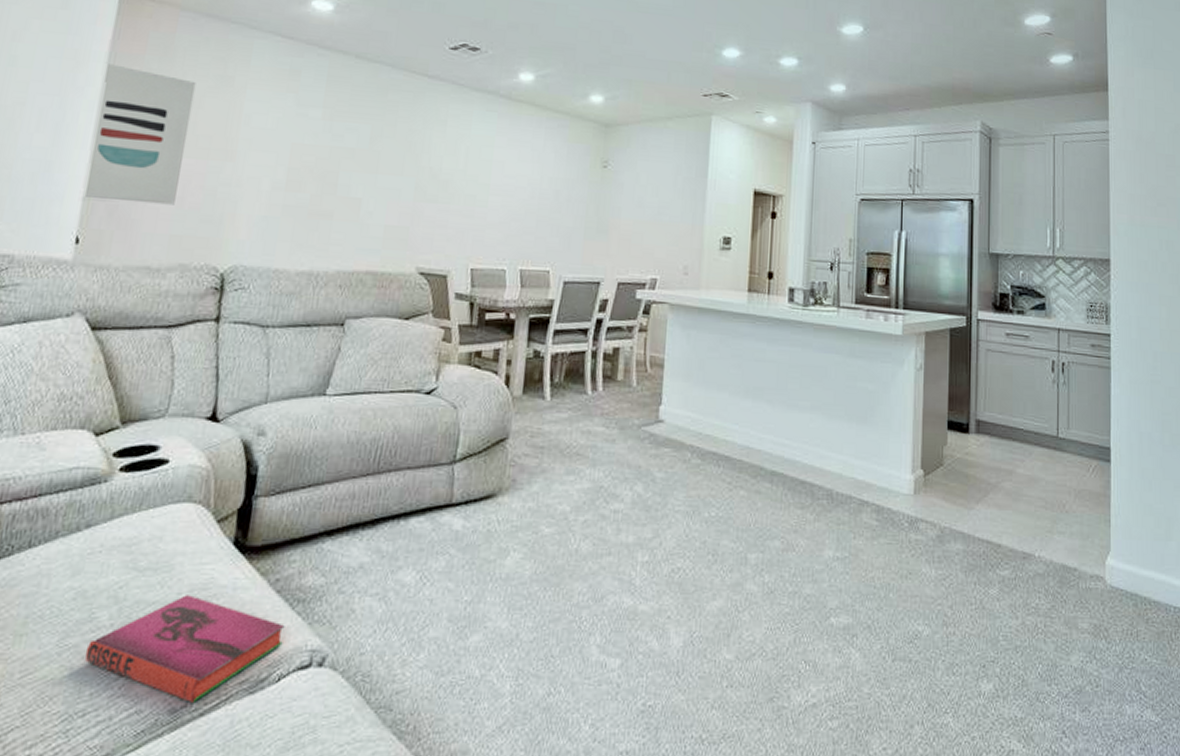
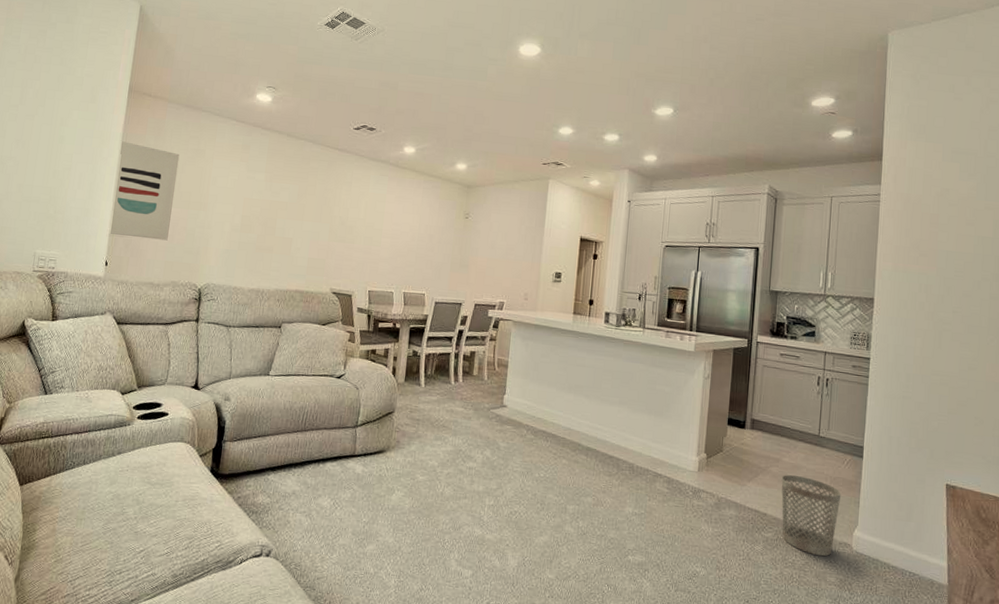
hardback book: present [84,595,285,702] -> none [119,502,244,572]
wastebasket: none [1016,490,1089,596] -> present [781,474,842,557]

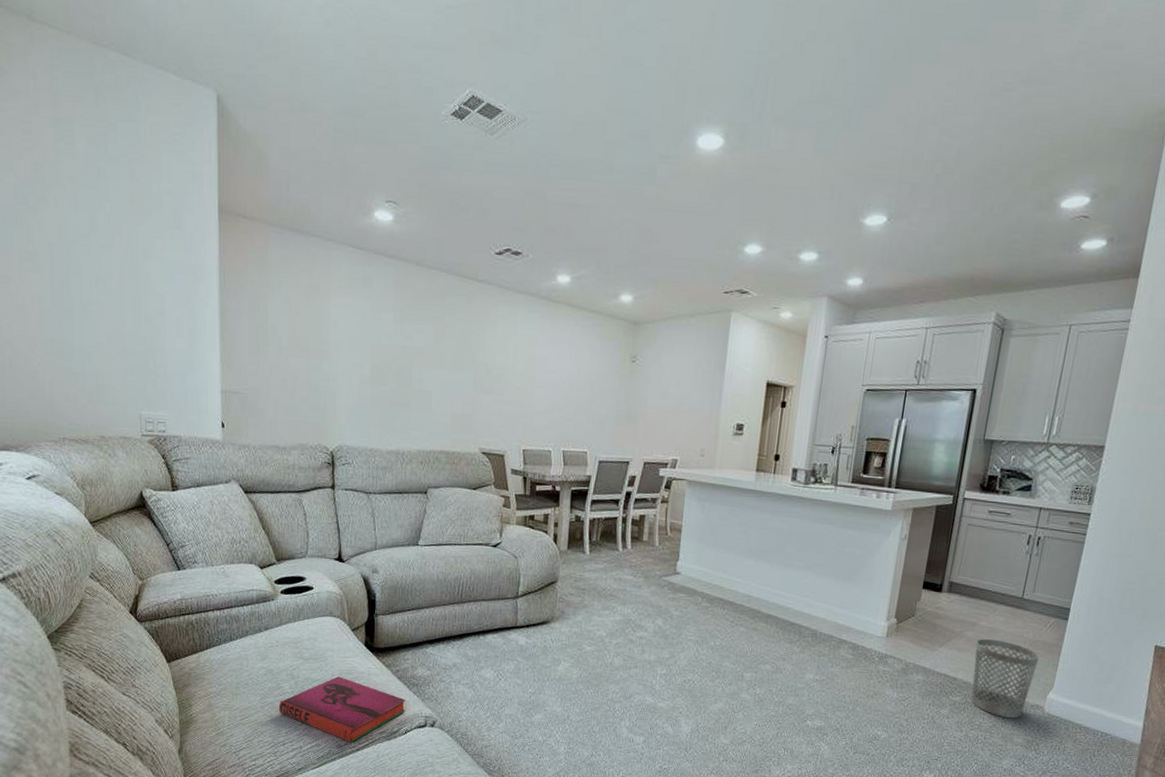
wall art: present [111,140,180,241] -> none [217,275,290,397]
hardback book: none [119,502,244,572] -> present [278,676,406,742]

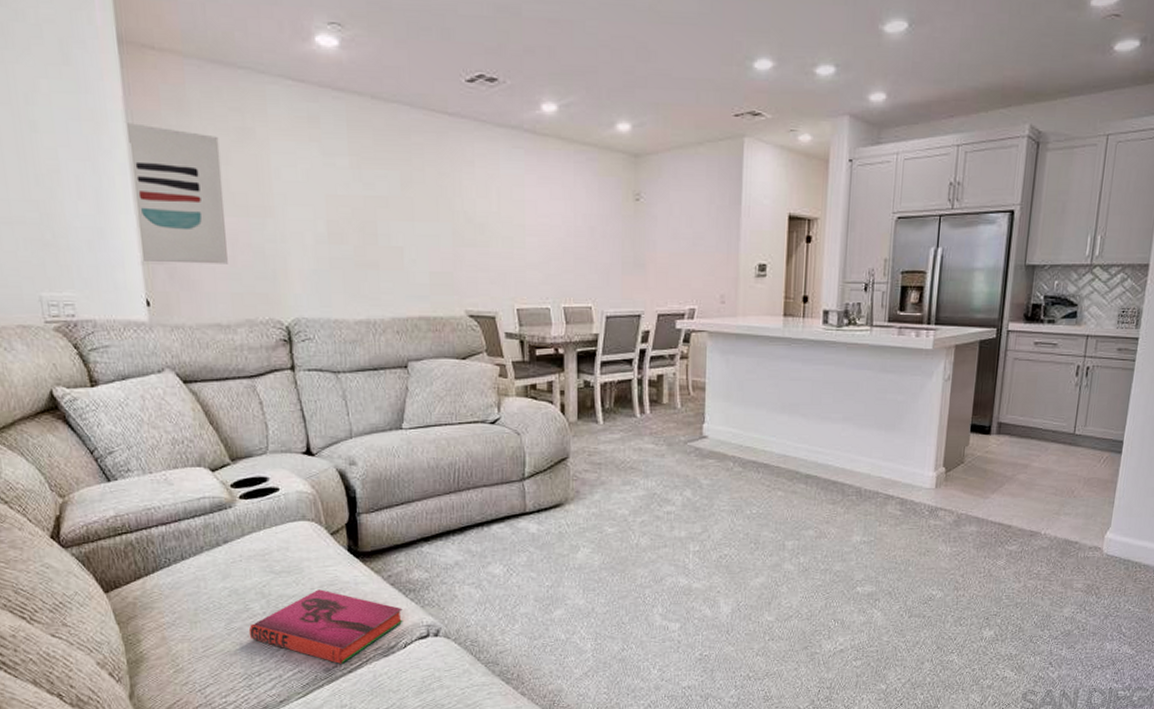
wall art: none [217,275,290,397] -> present [124,121,228,264]
wastebasket: present [971,638,1040,719] -> none [1028,480,1095,564]

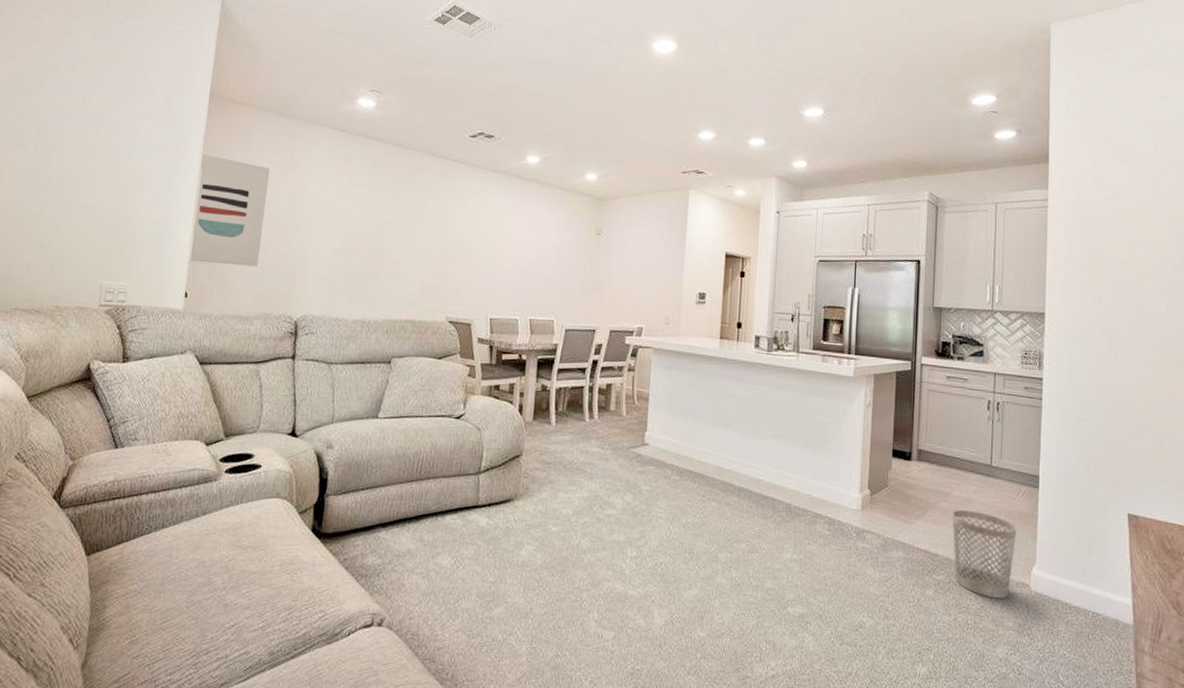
hardback book: present [248,589,403,664] -> none [206,568,352,648]
wastebasket: none [1028,480,1095,564] -> present [952,509,1017,599]

